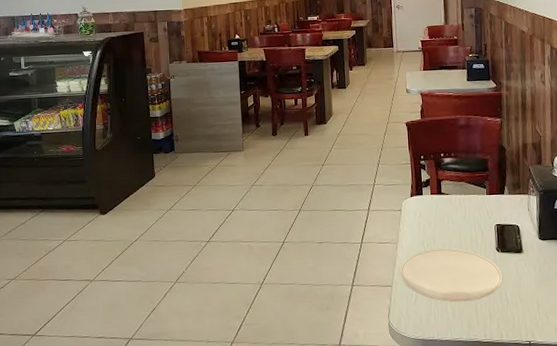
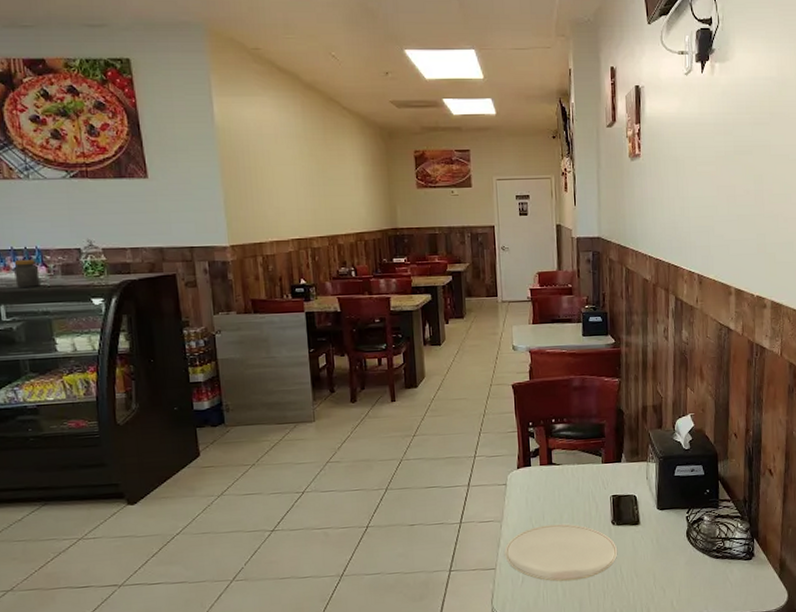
jar: none [32,23,49,45] -> present [14,260,41,289]

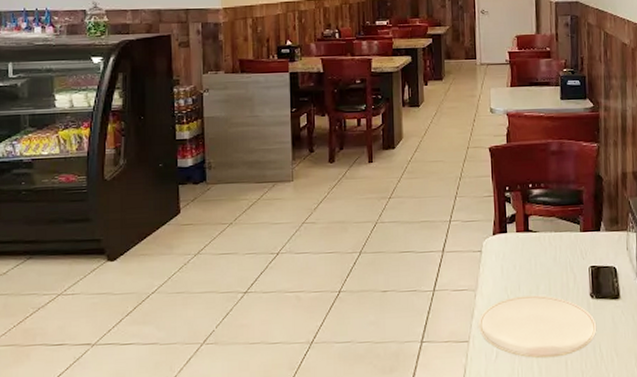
jar: present [14,260,41,289] -> none [24,20,47,47]

